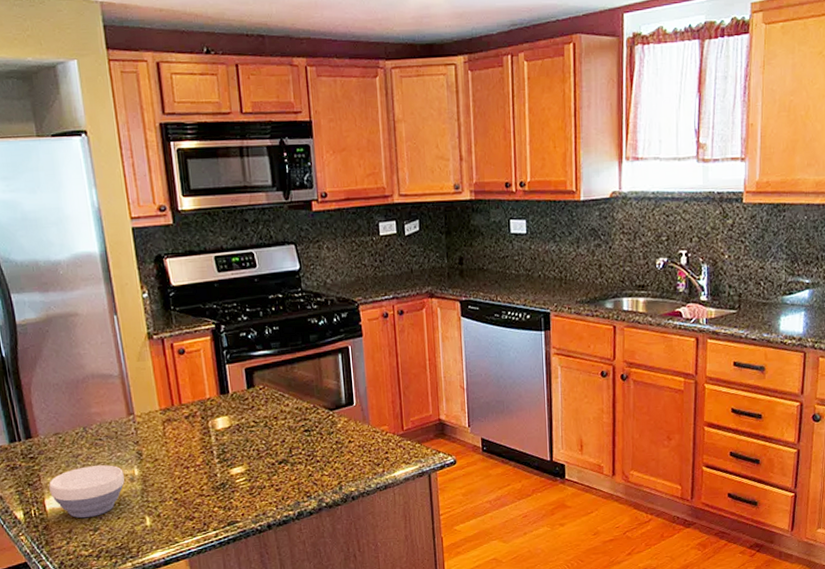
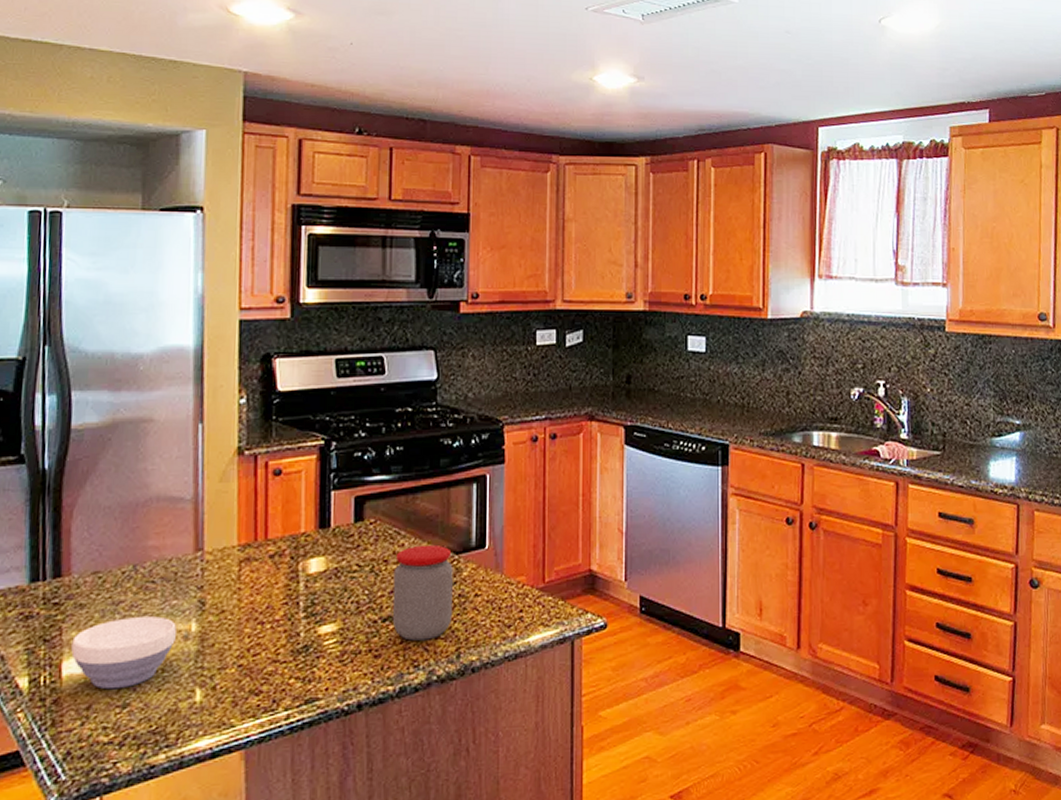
jar: none [283,404,333,478] -> present [392,544,453,641]

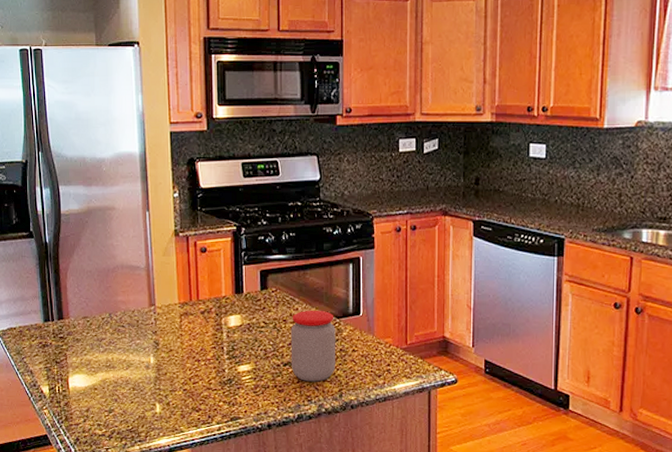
bowl: present [71,616,176,690] -> none [74,350,140,399]

